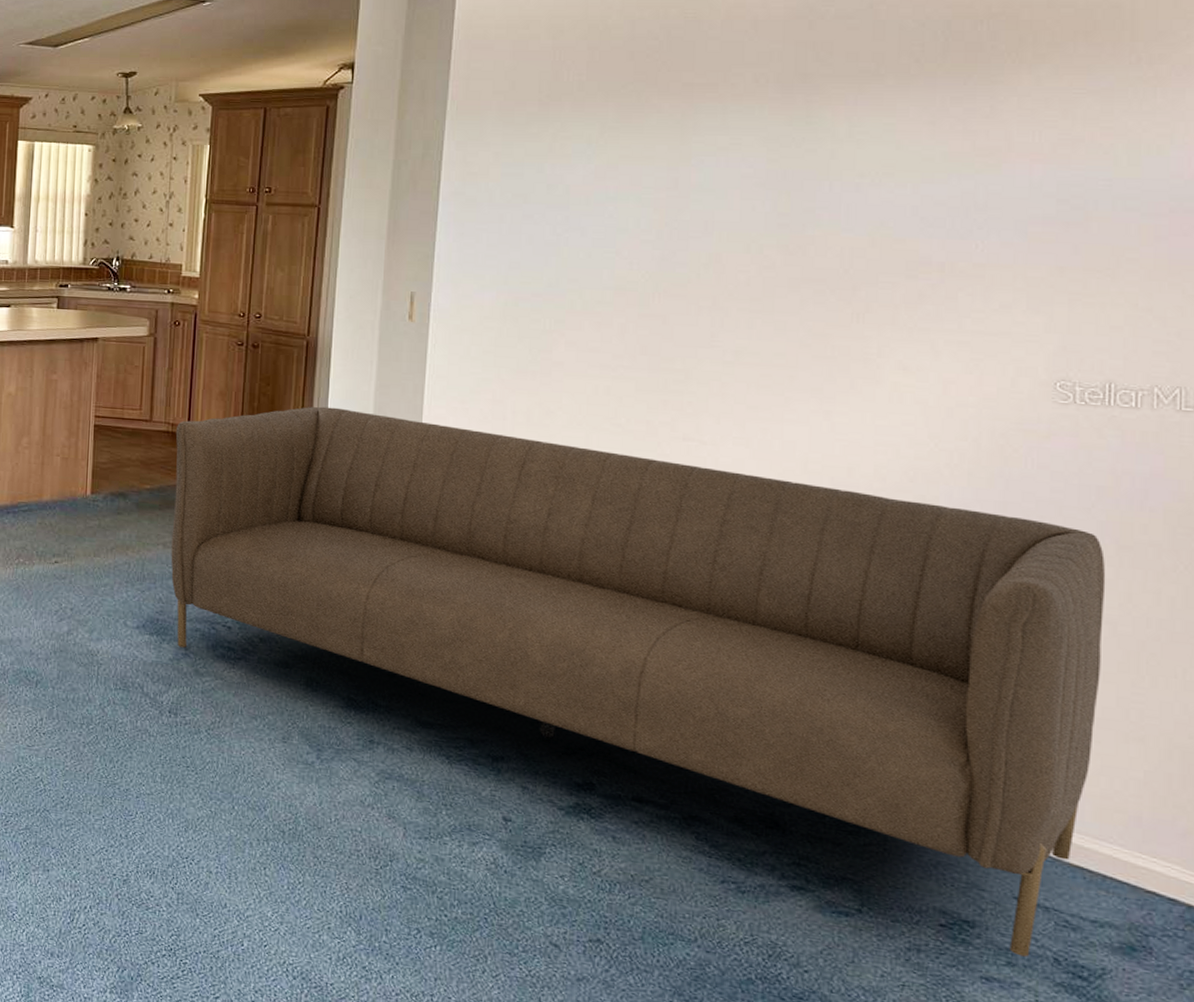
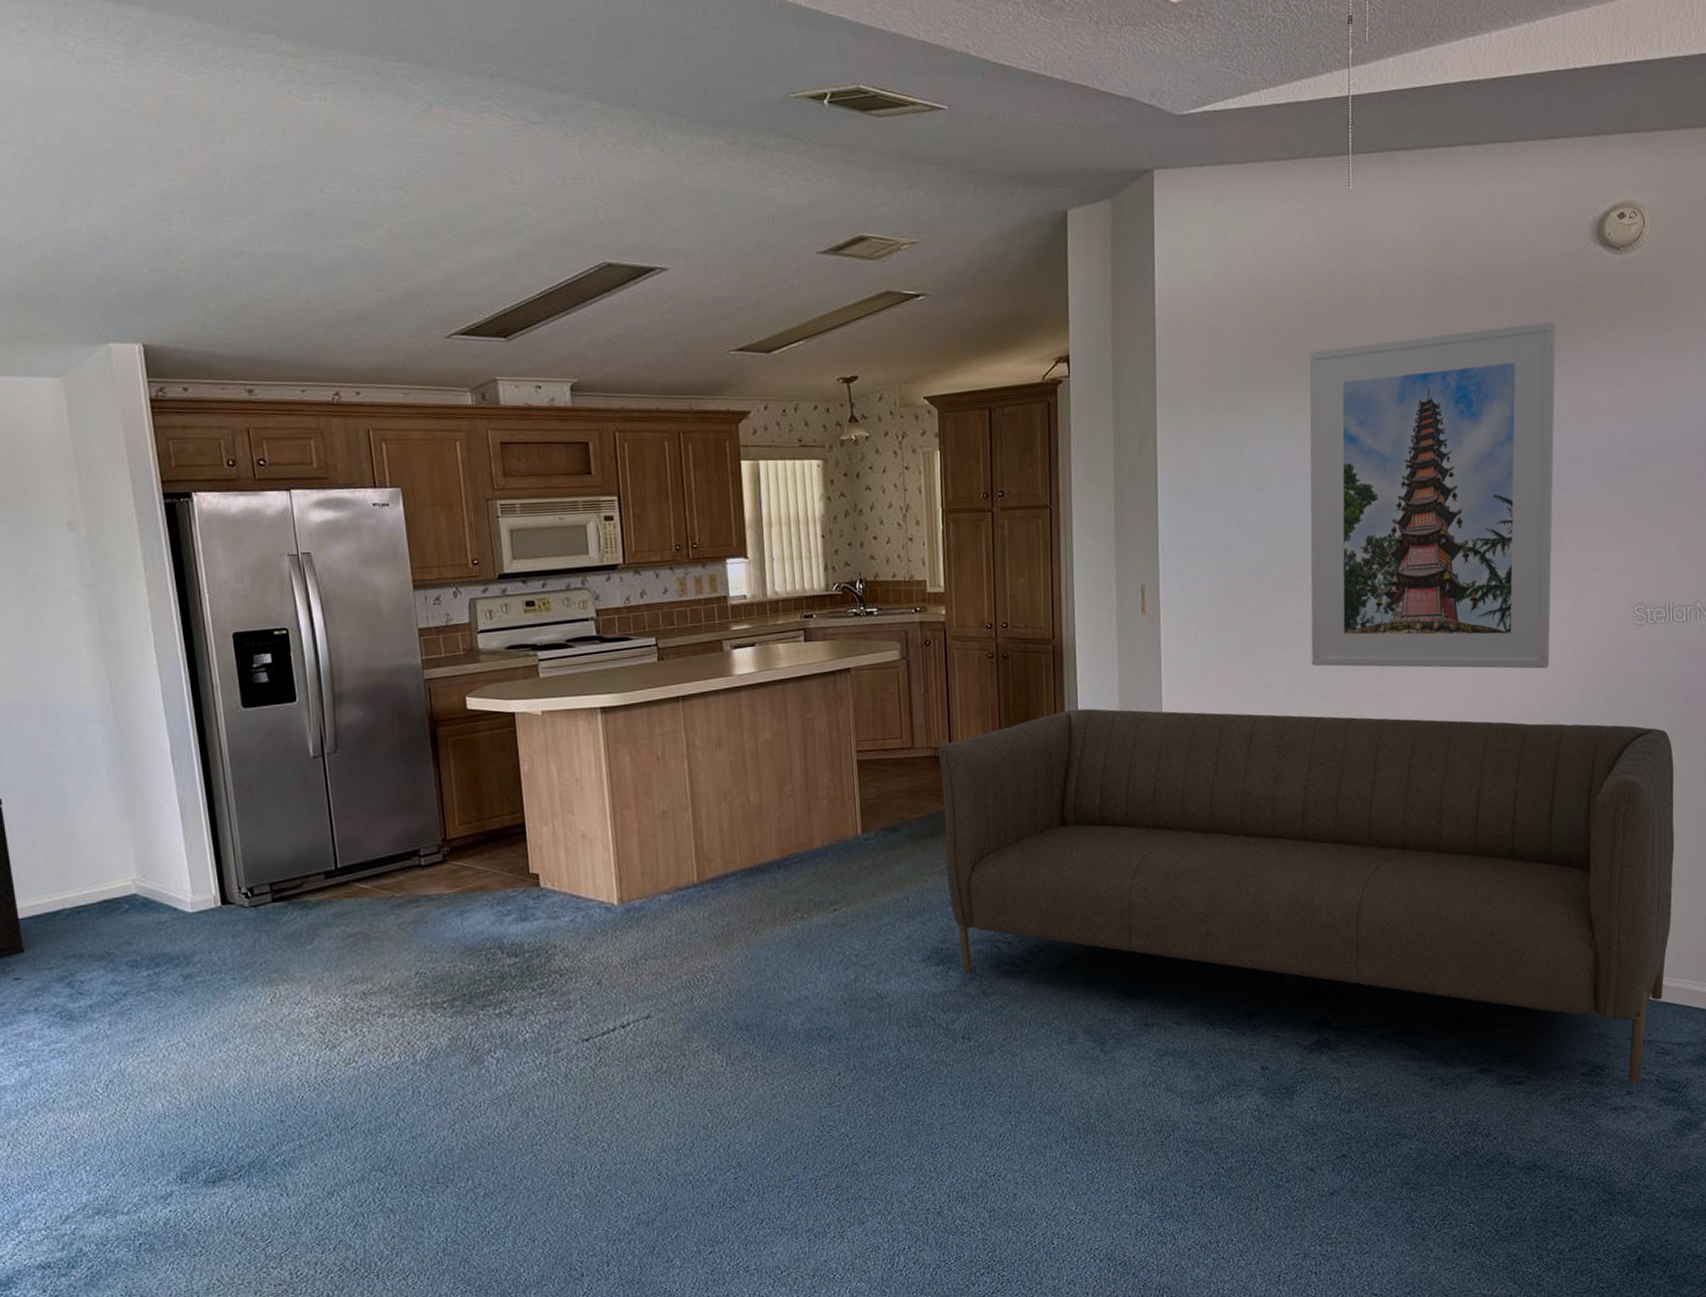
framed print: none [606,52,963,439] -> present [1309,322,1556,669]

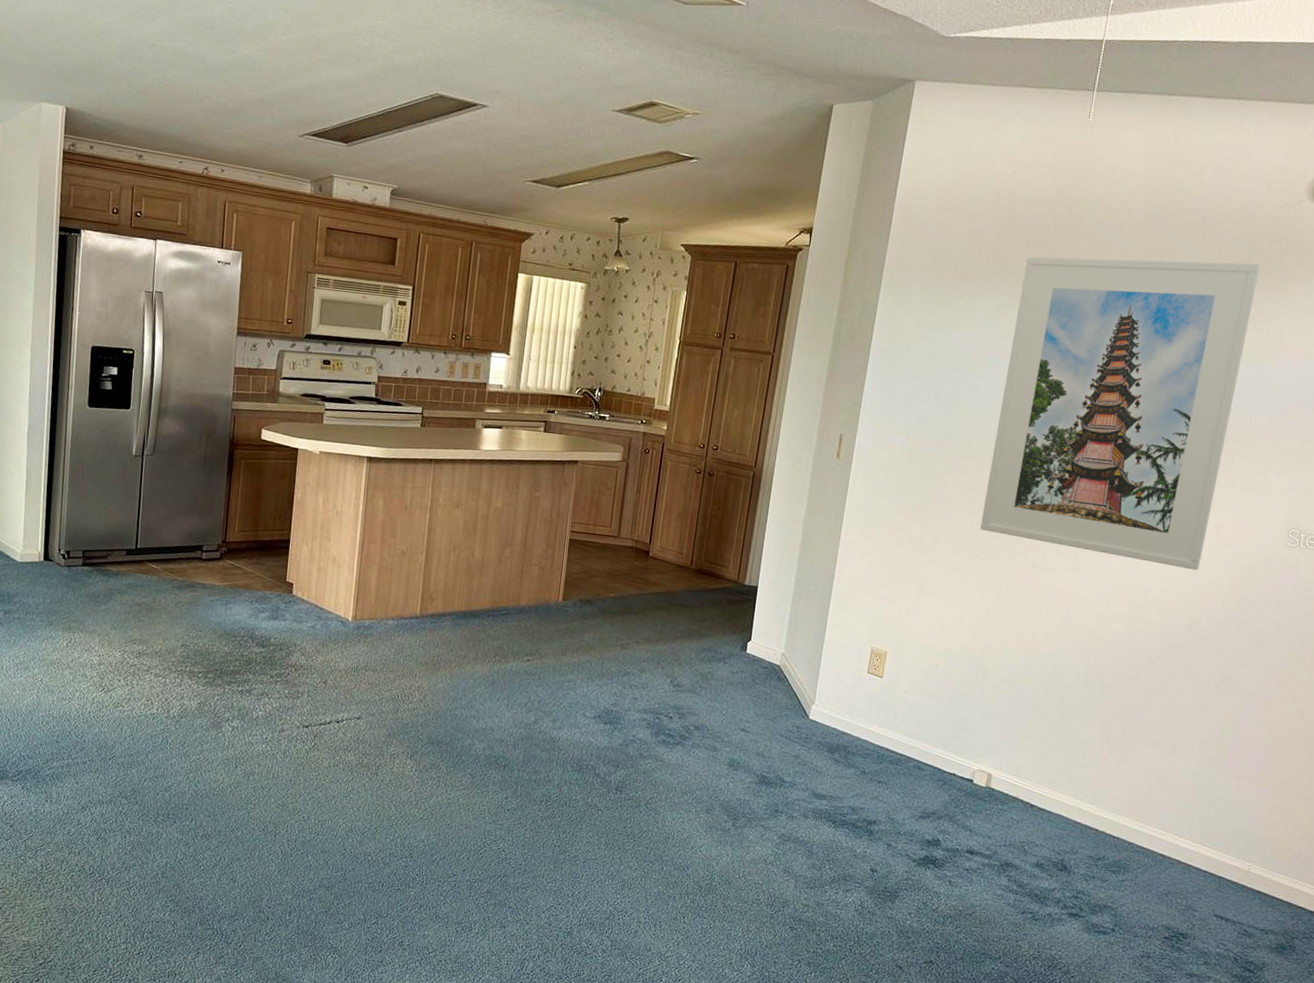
sofa: present [938,708,1675,1085] -> none [626,529,1303,958]

